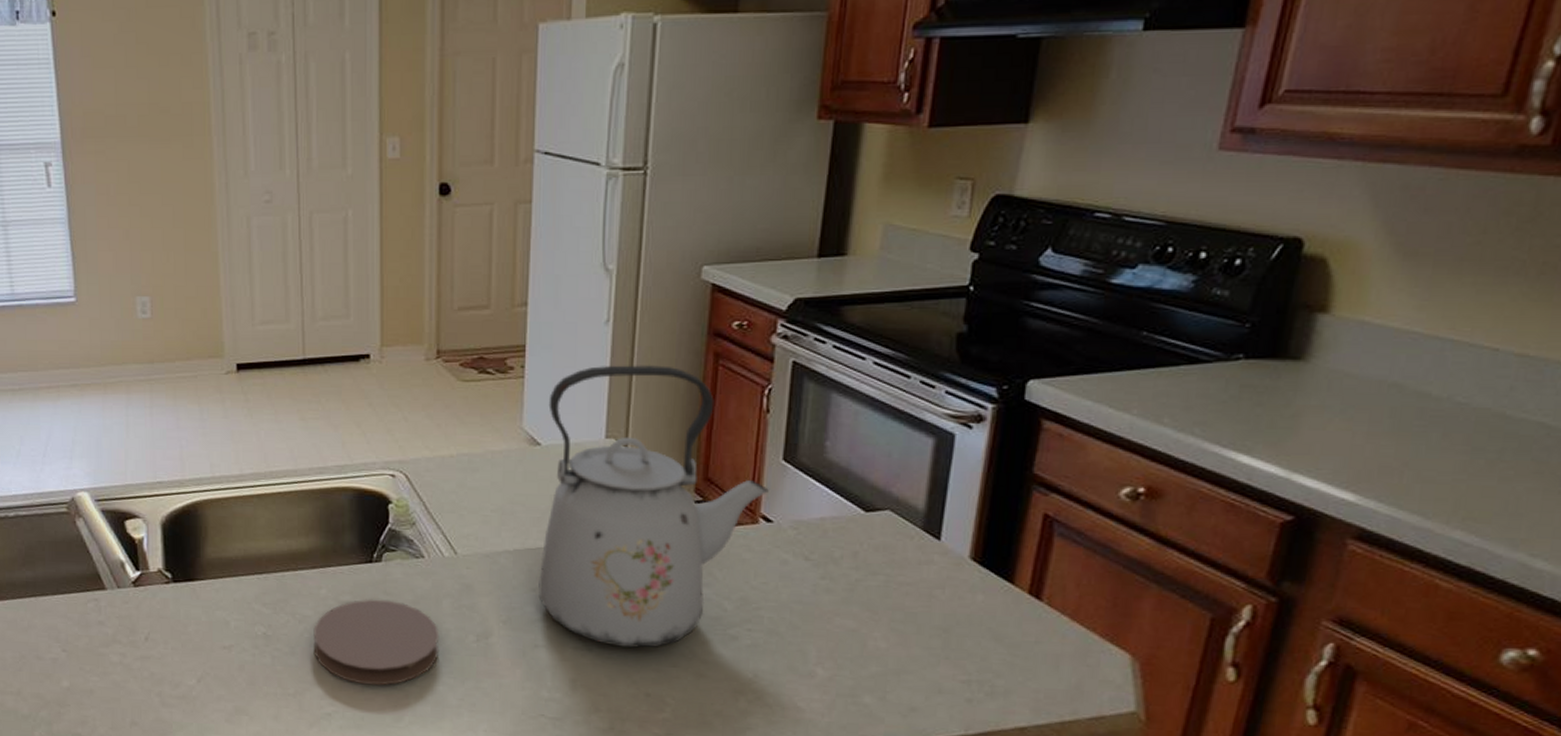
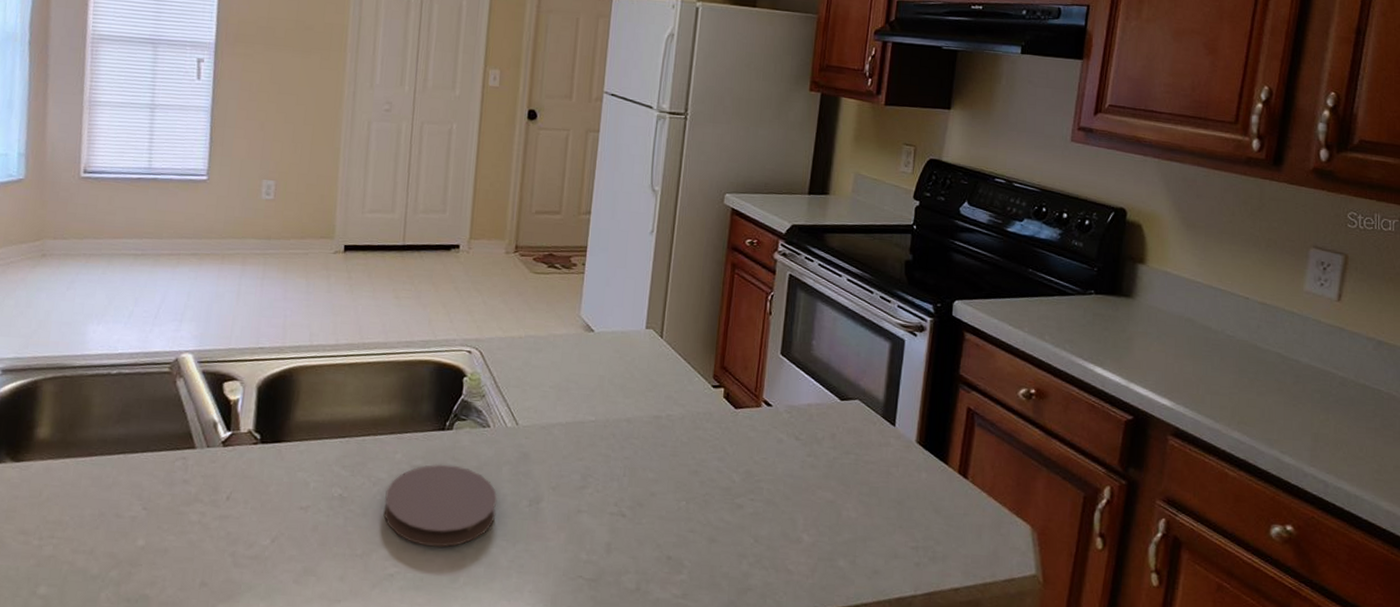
kettle: present [538,364,769,649] -> none [584,268,770,515]

